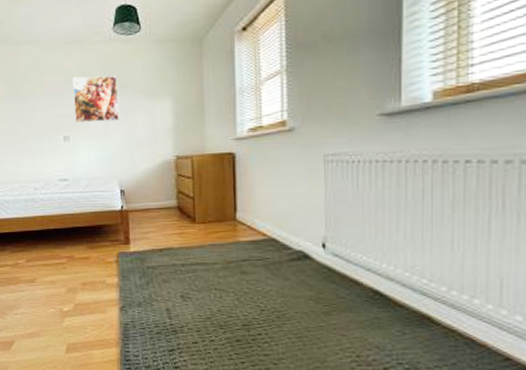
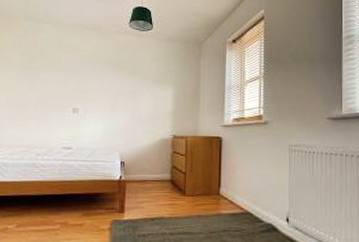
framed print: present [72,75,119,123] -> none [86,58,128,100]

